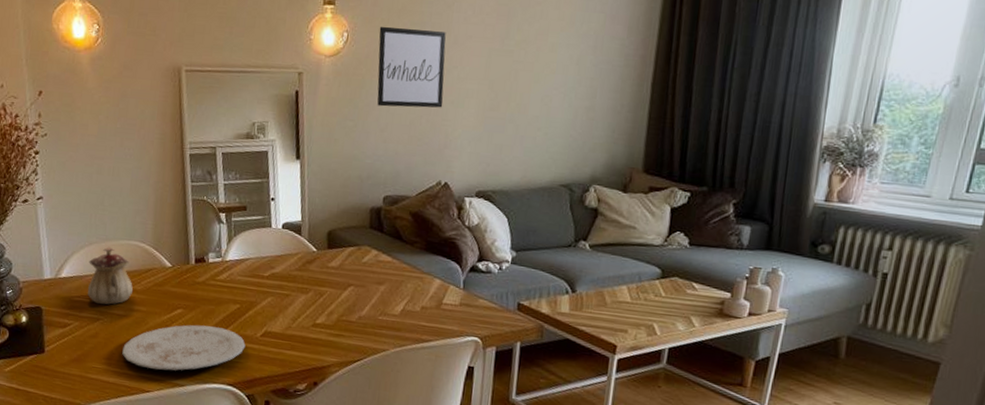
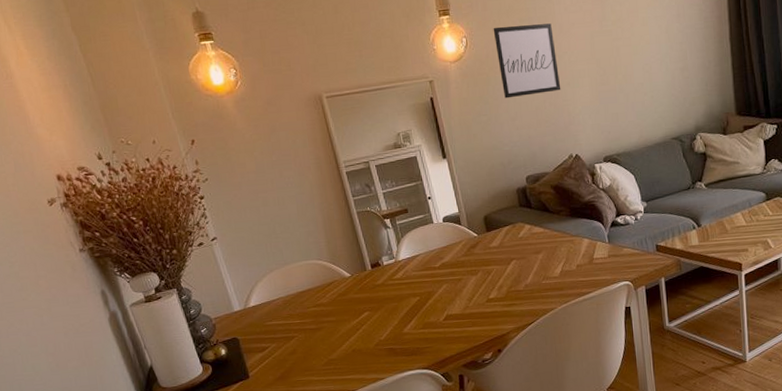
teapot: present [87,246,133,305] -> none [273,270,320,324]
plate: present [122,324,246,371] -> none [321,320,432,371]

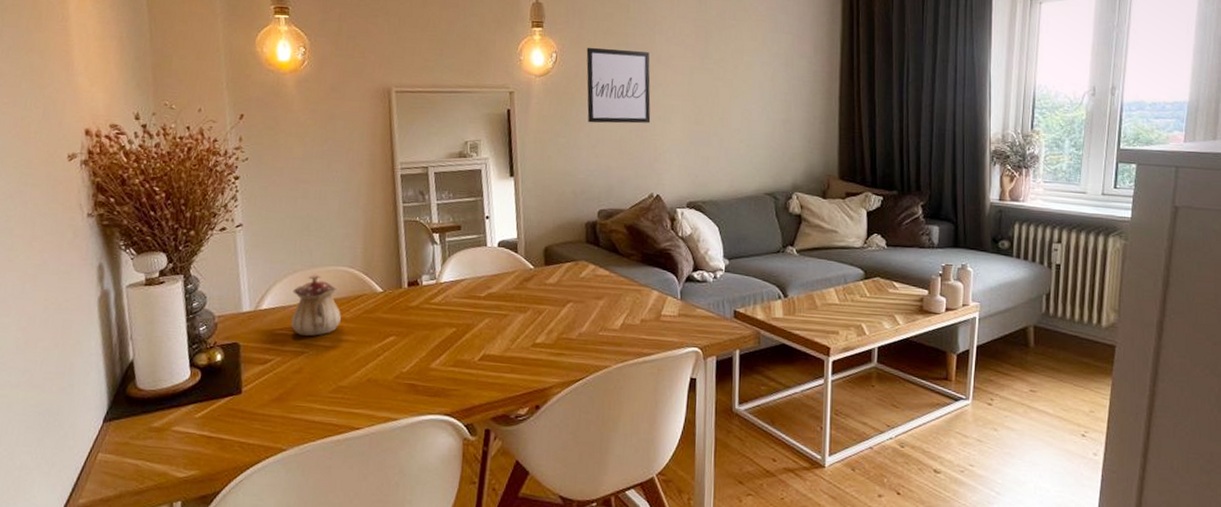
teapot: none [273,270,320,324] -> present [291,274,341,337]

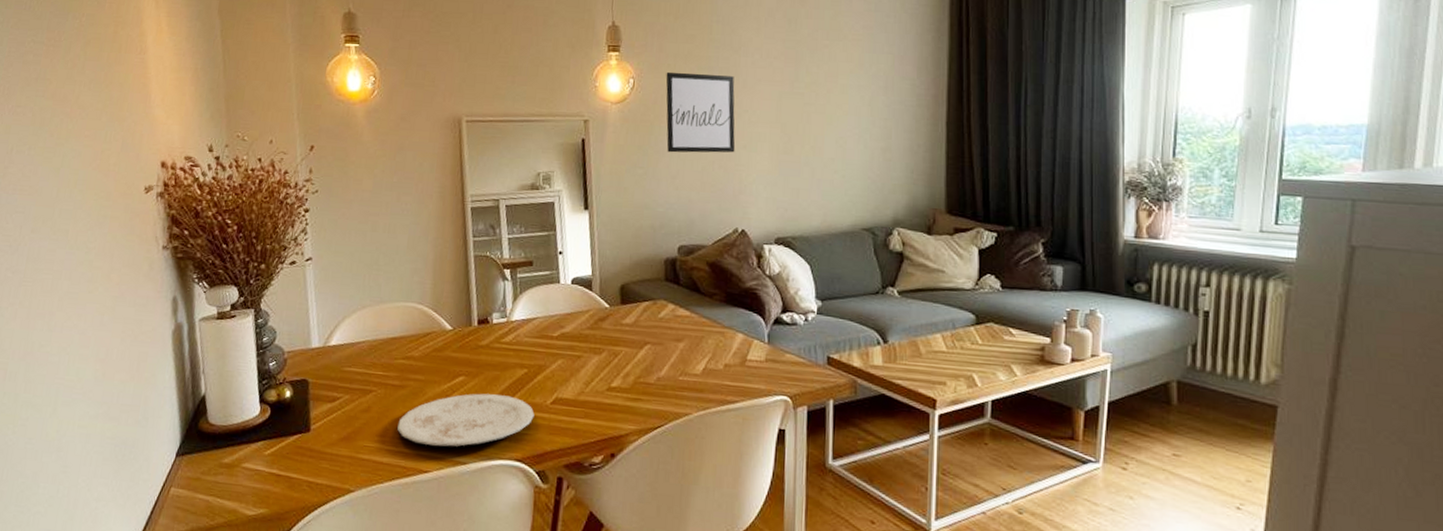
teapot: present [291,274,341,337] -> none [359,310,410,374]
plate: none [329,352,463,404] -> present [397,393,535,447]

